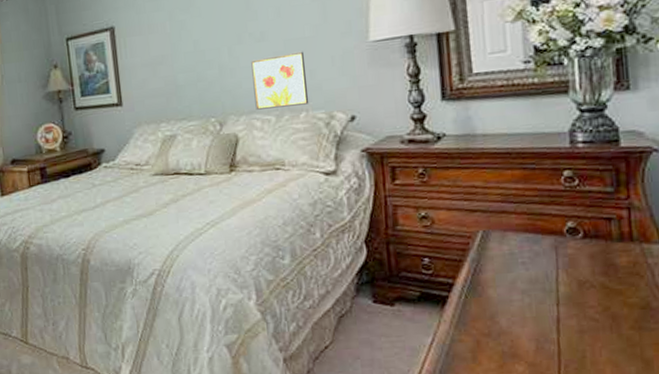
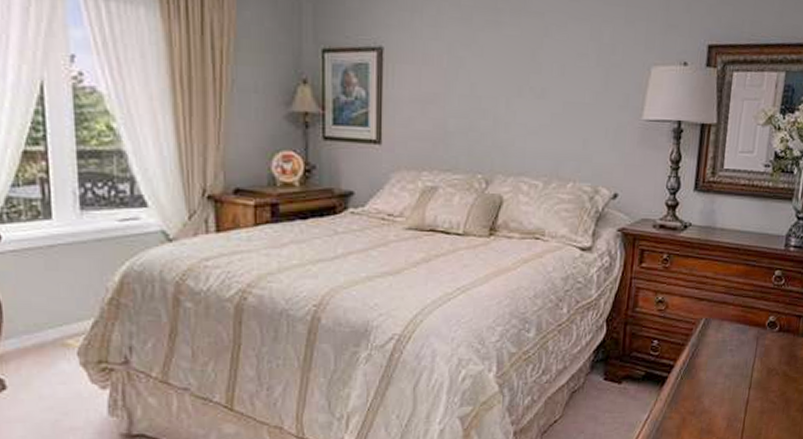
wall art: present [251,51,309,110] -> none [525,117,580,175]

